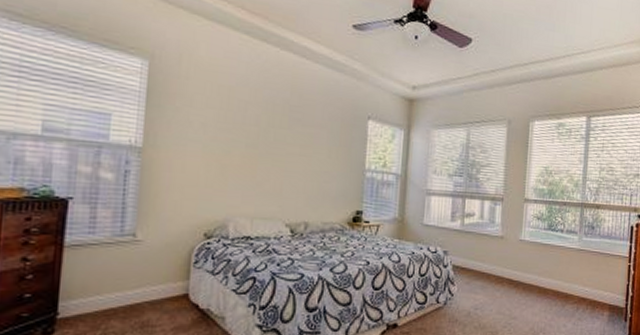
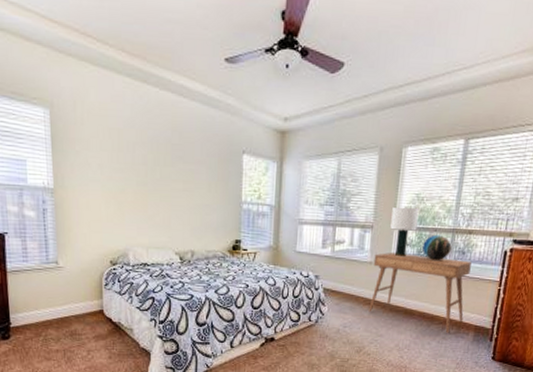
desk: none [501,226,601,314] -> present [368,252,472,333]
lamp: none [521,179,548,232] -> present [390,206,419,257]
decorative globe: none [553,208,581,235] -> present [422,235,452,260]

